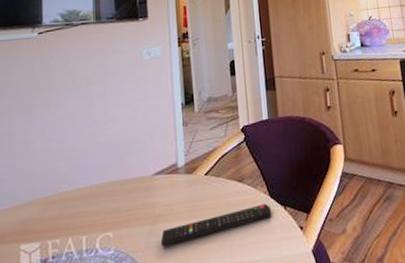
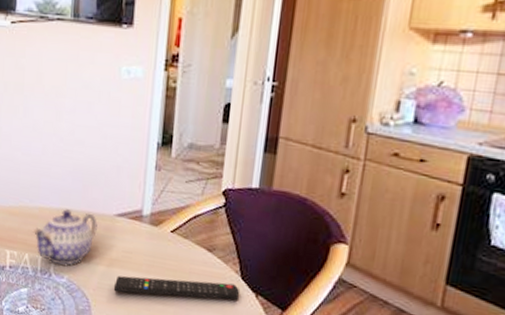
teapot: none [74,180,138,240] -> present [33,209,97,266]

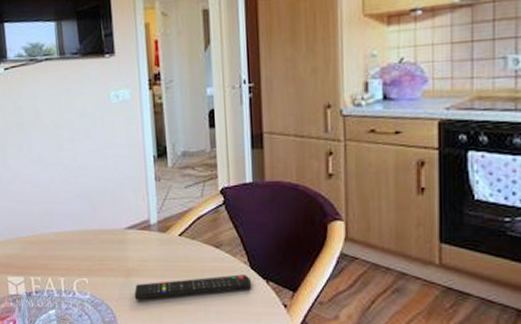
teapot: present [33,209,97,266] -> none [52,230,111,283]

